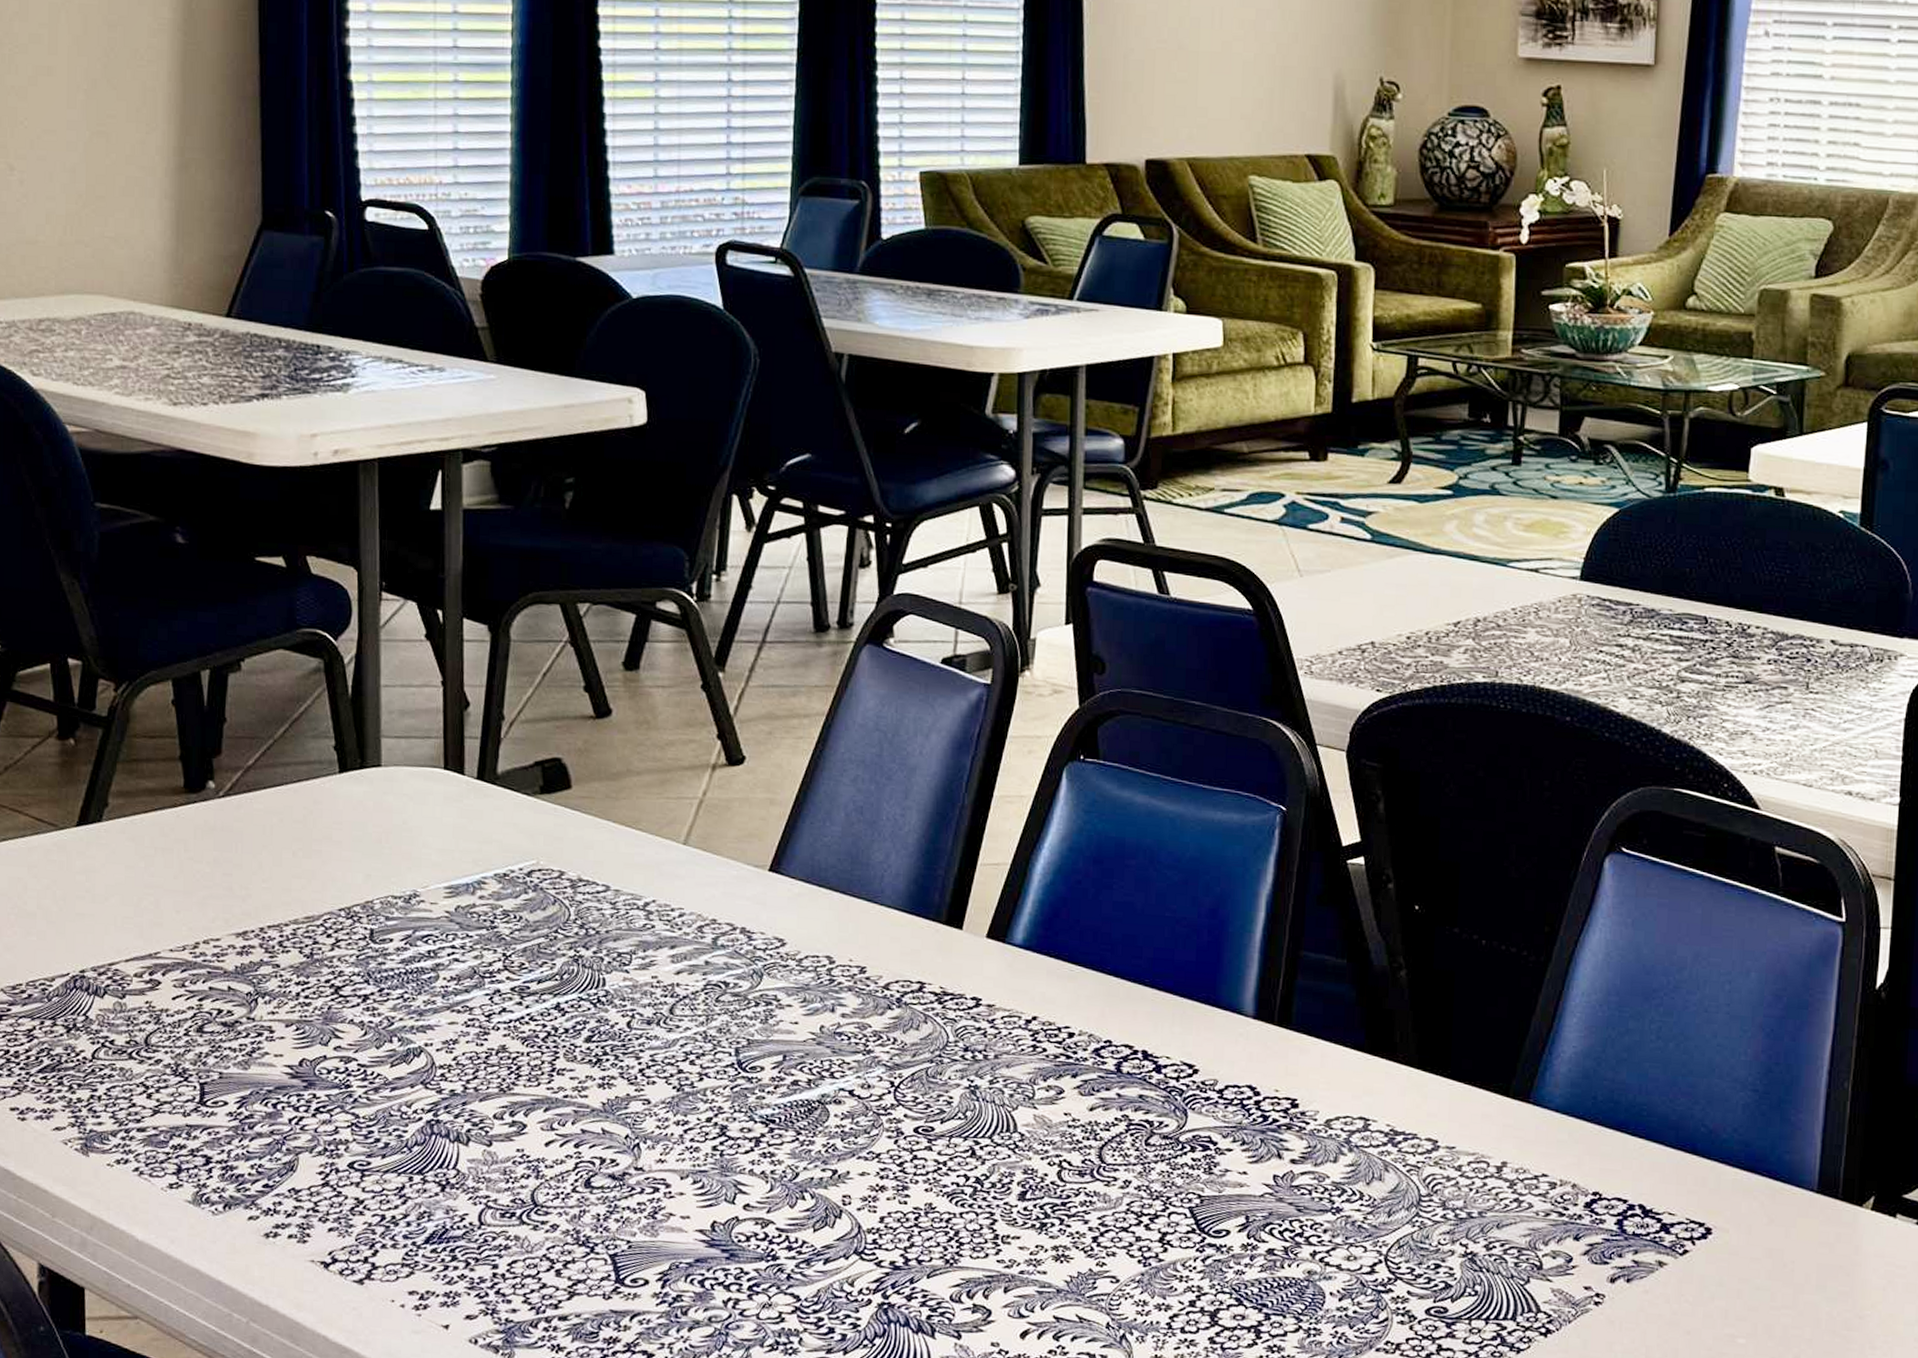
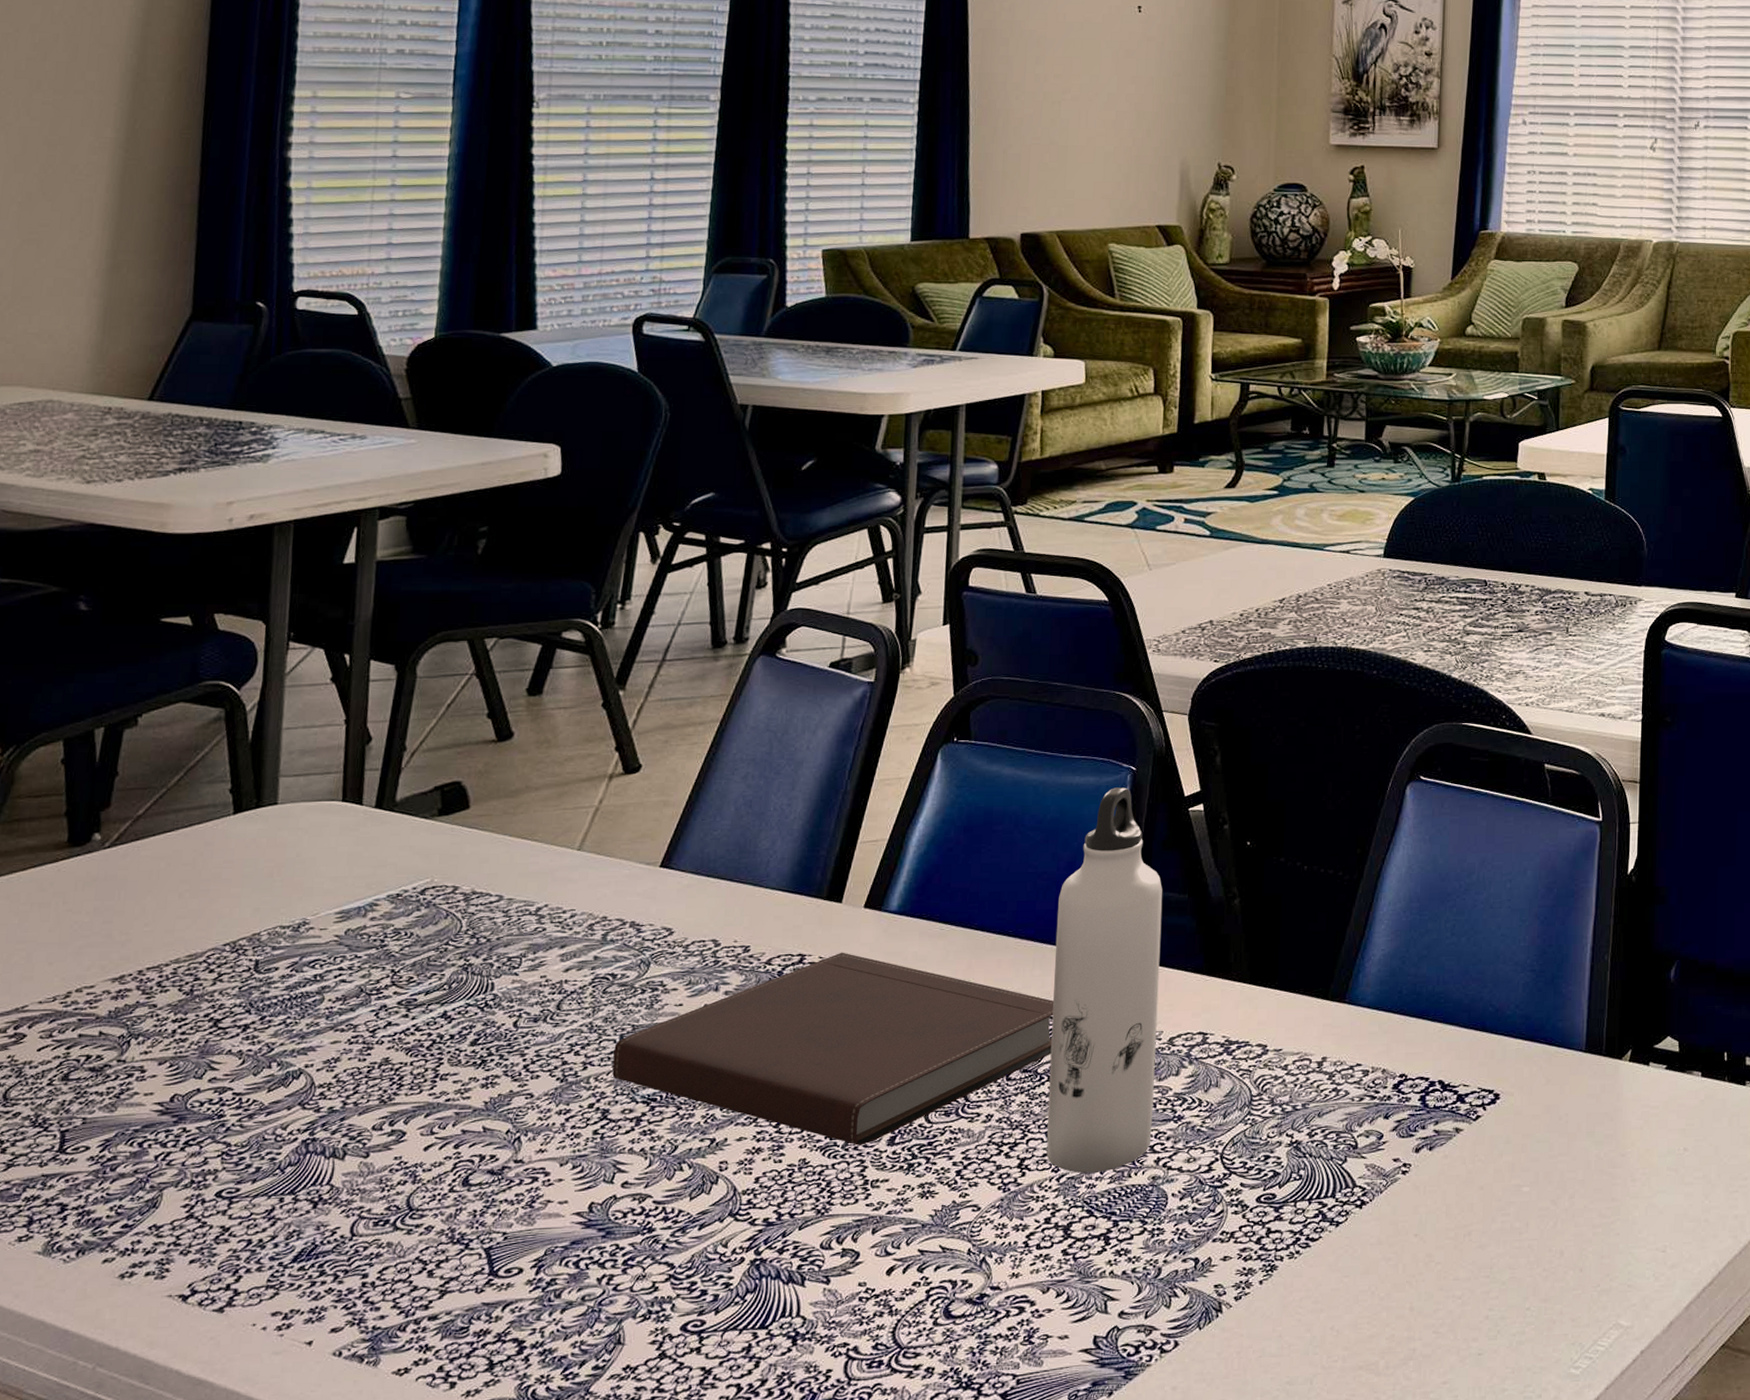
notebook: none [728,984,1197,1197] -> present [612,952,1055,1146]
water bottle: none [1190,828,1318,1259] -> present [1046,787,1163,1173]

